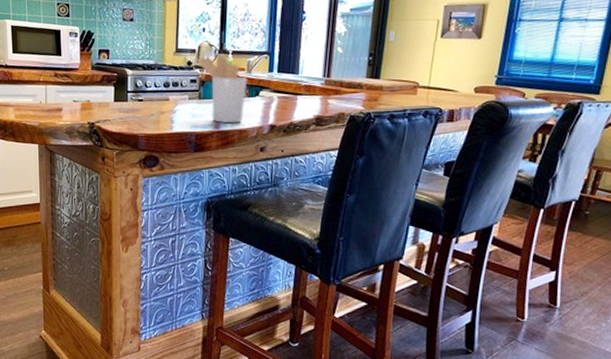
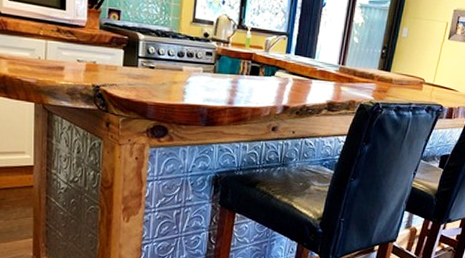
utensil holder: present [194,55,247,124] -> none [212,30,264,101]

